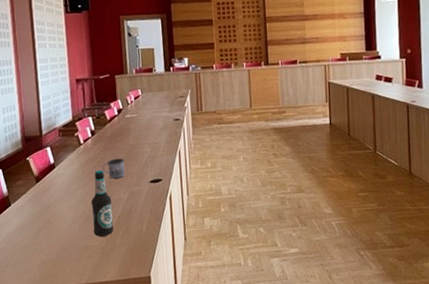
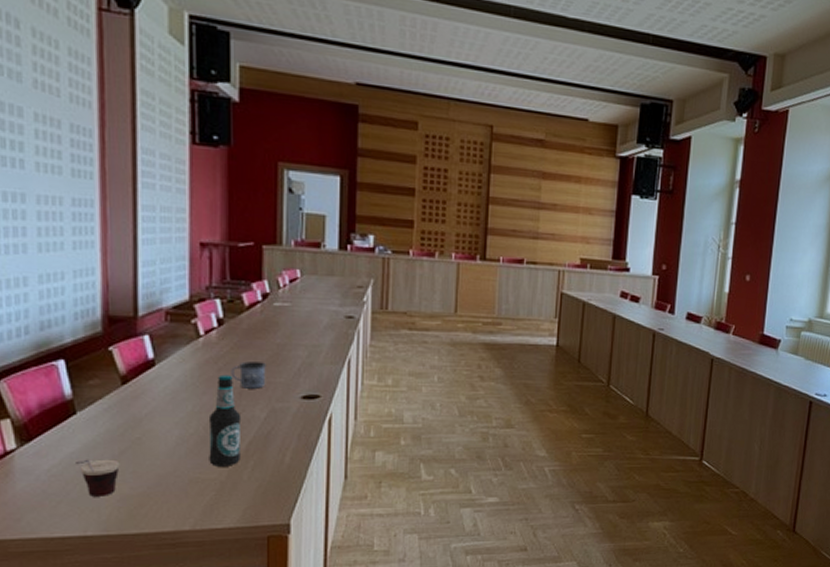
cup: none [13,235,39,263] -> present [76,459,120,497]

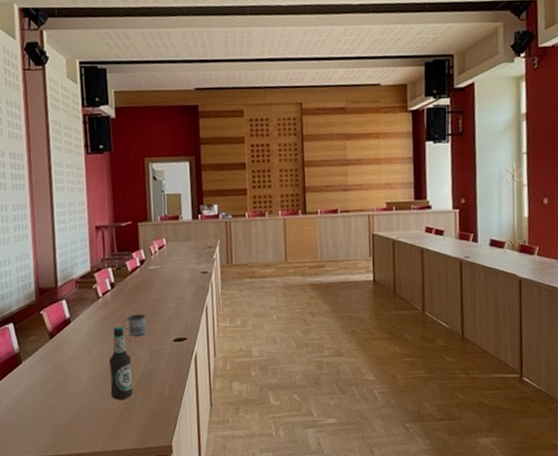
cup: present [76,459,120,497] -> none [23,397,52,426]

